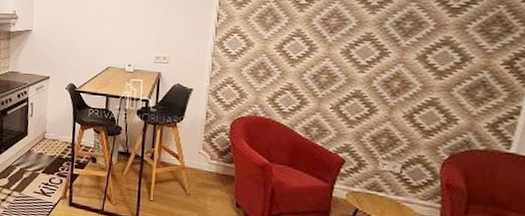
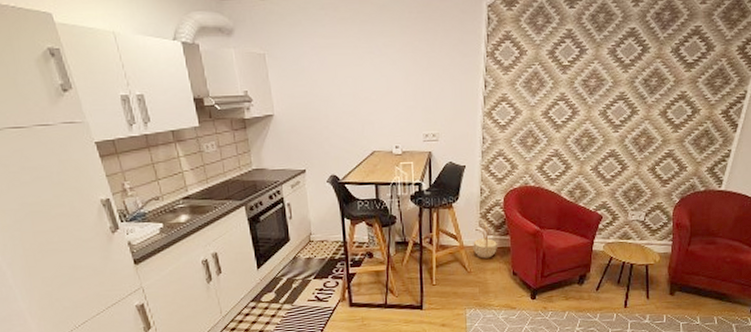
basket: none [194,145,220,184] -> present [473,221,497,259]

